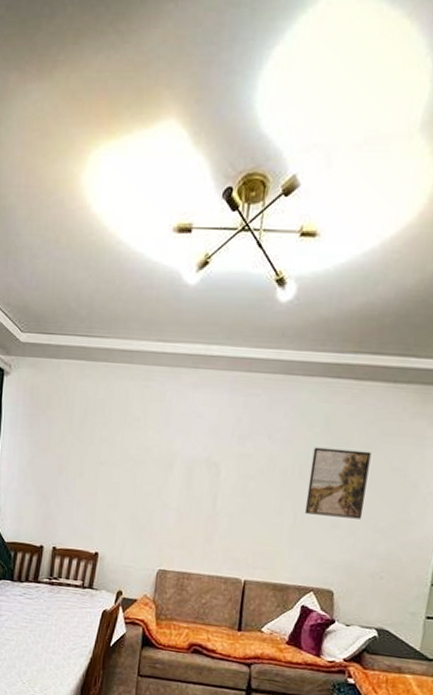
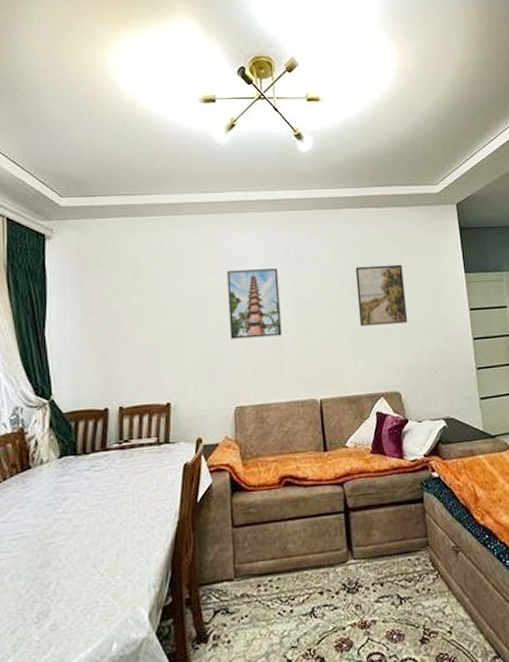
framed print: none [164,431,227,509] -> present [226,268,282,340]

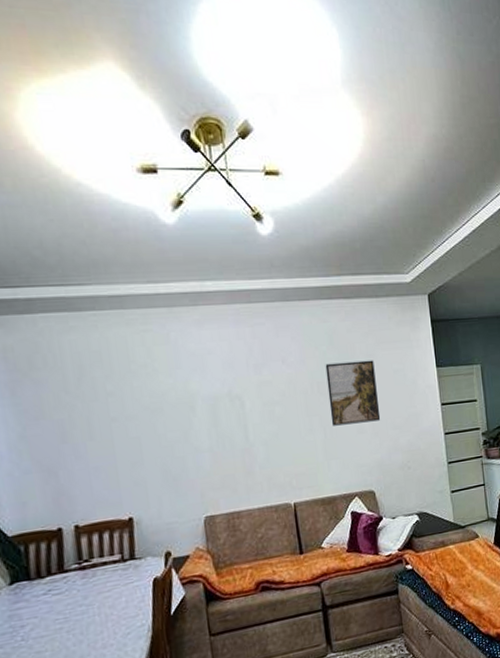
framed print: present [226,268,282,340] -> none [185,368,251,447]

